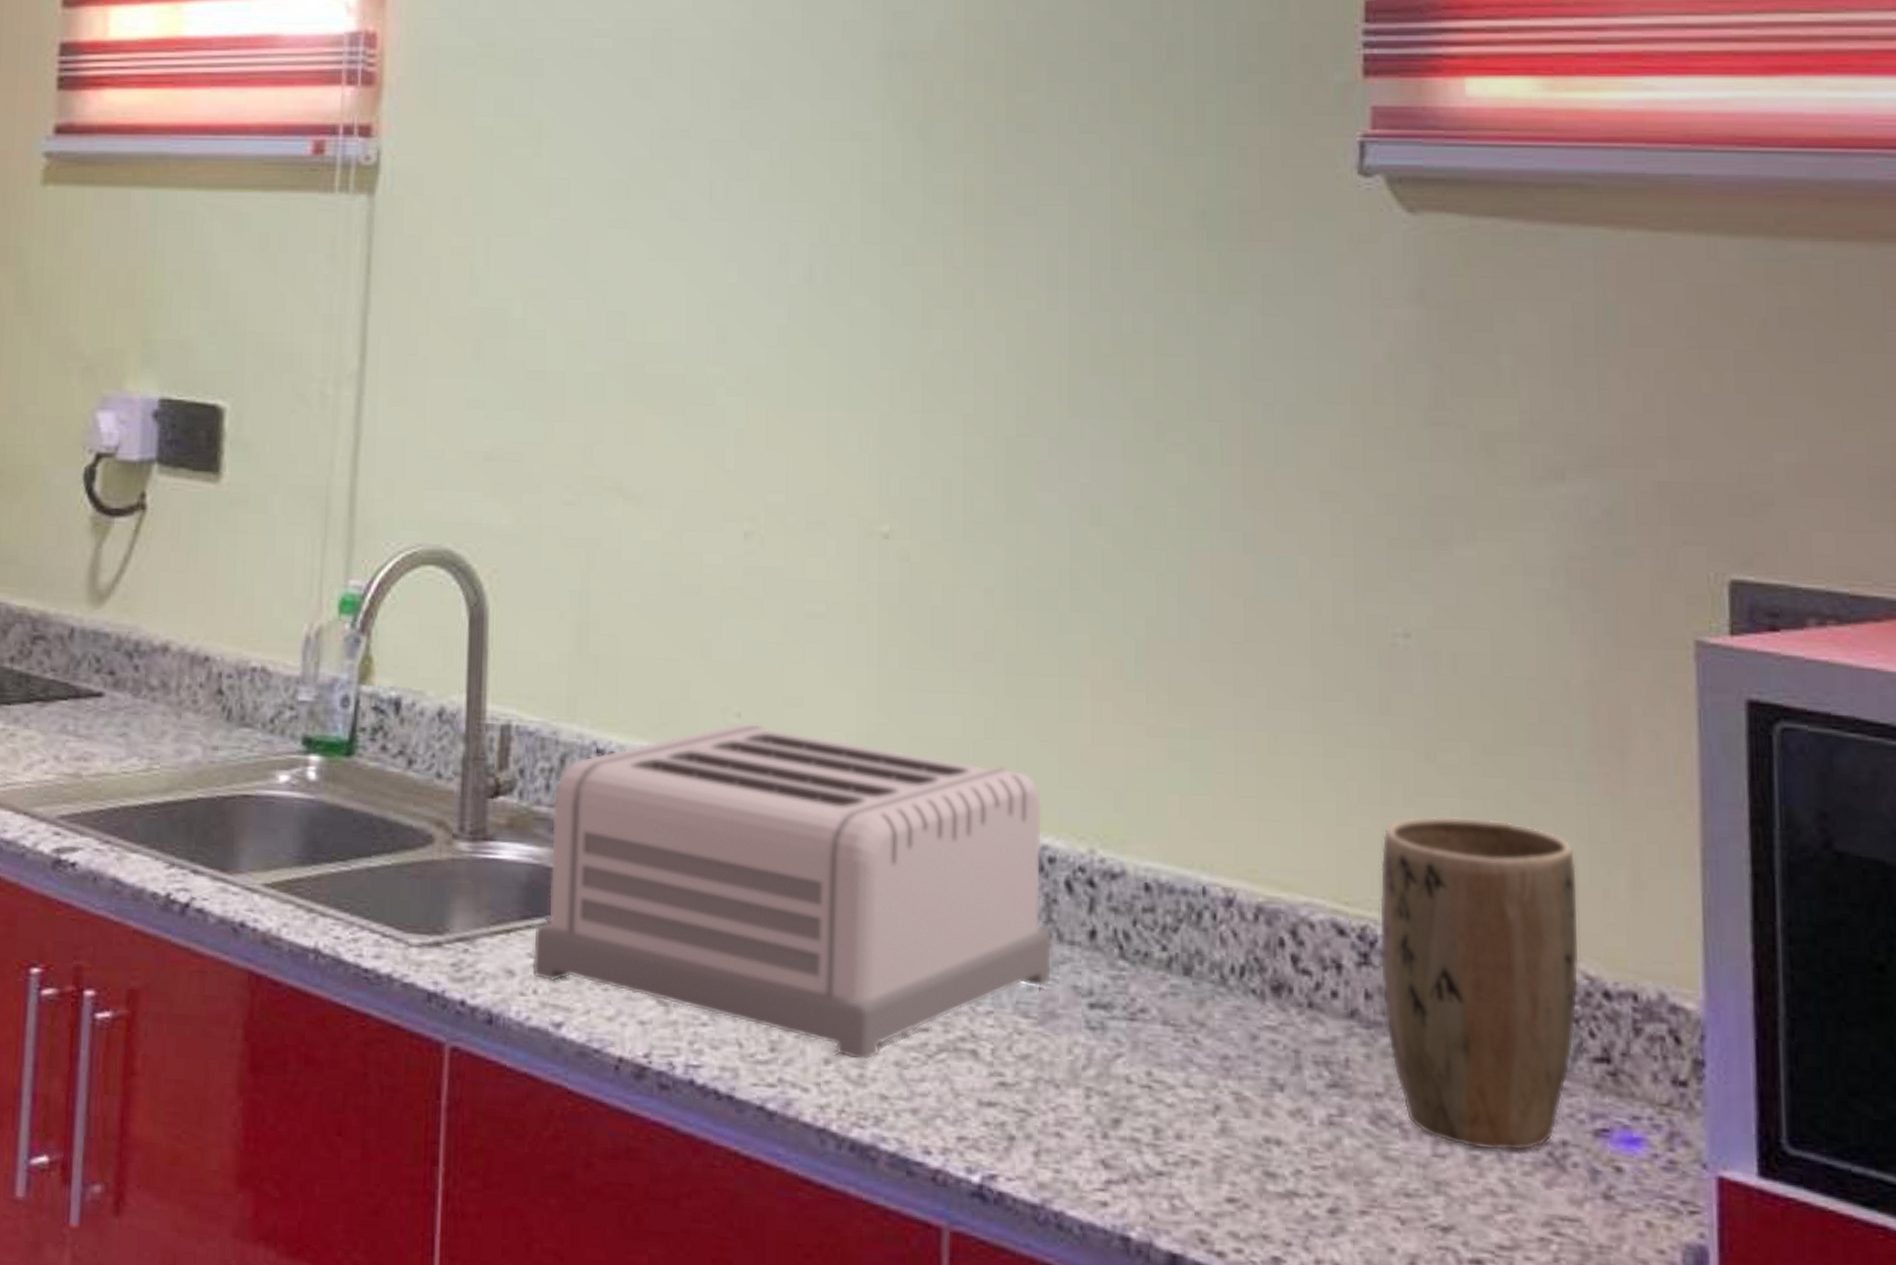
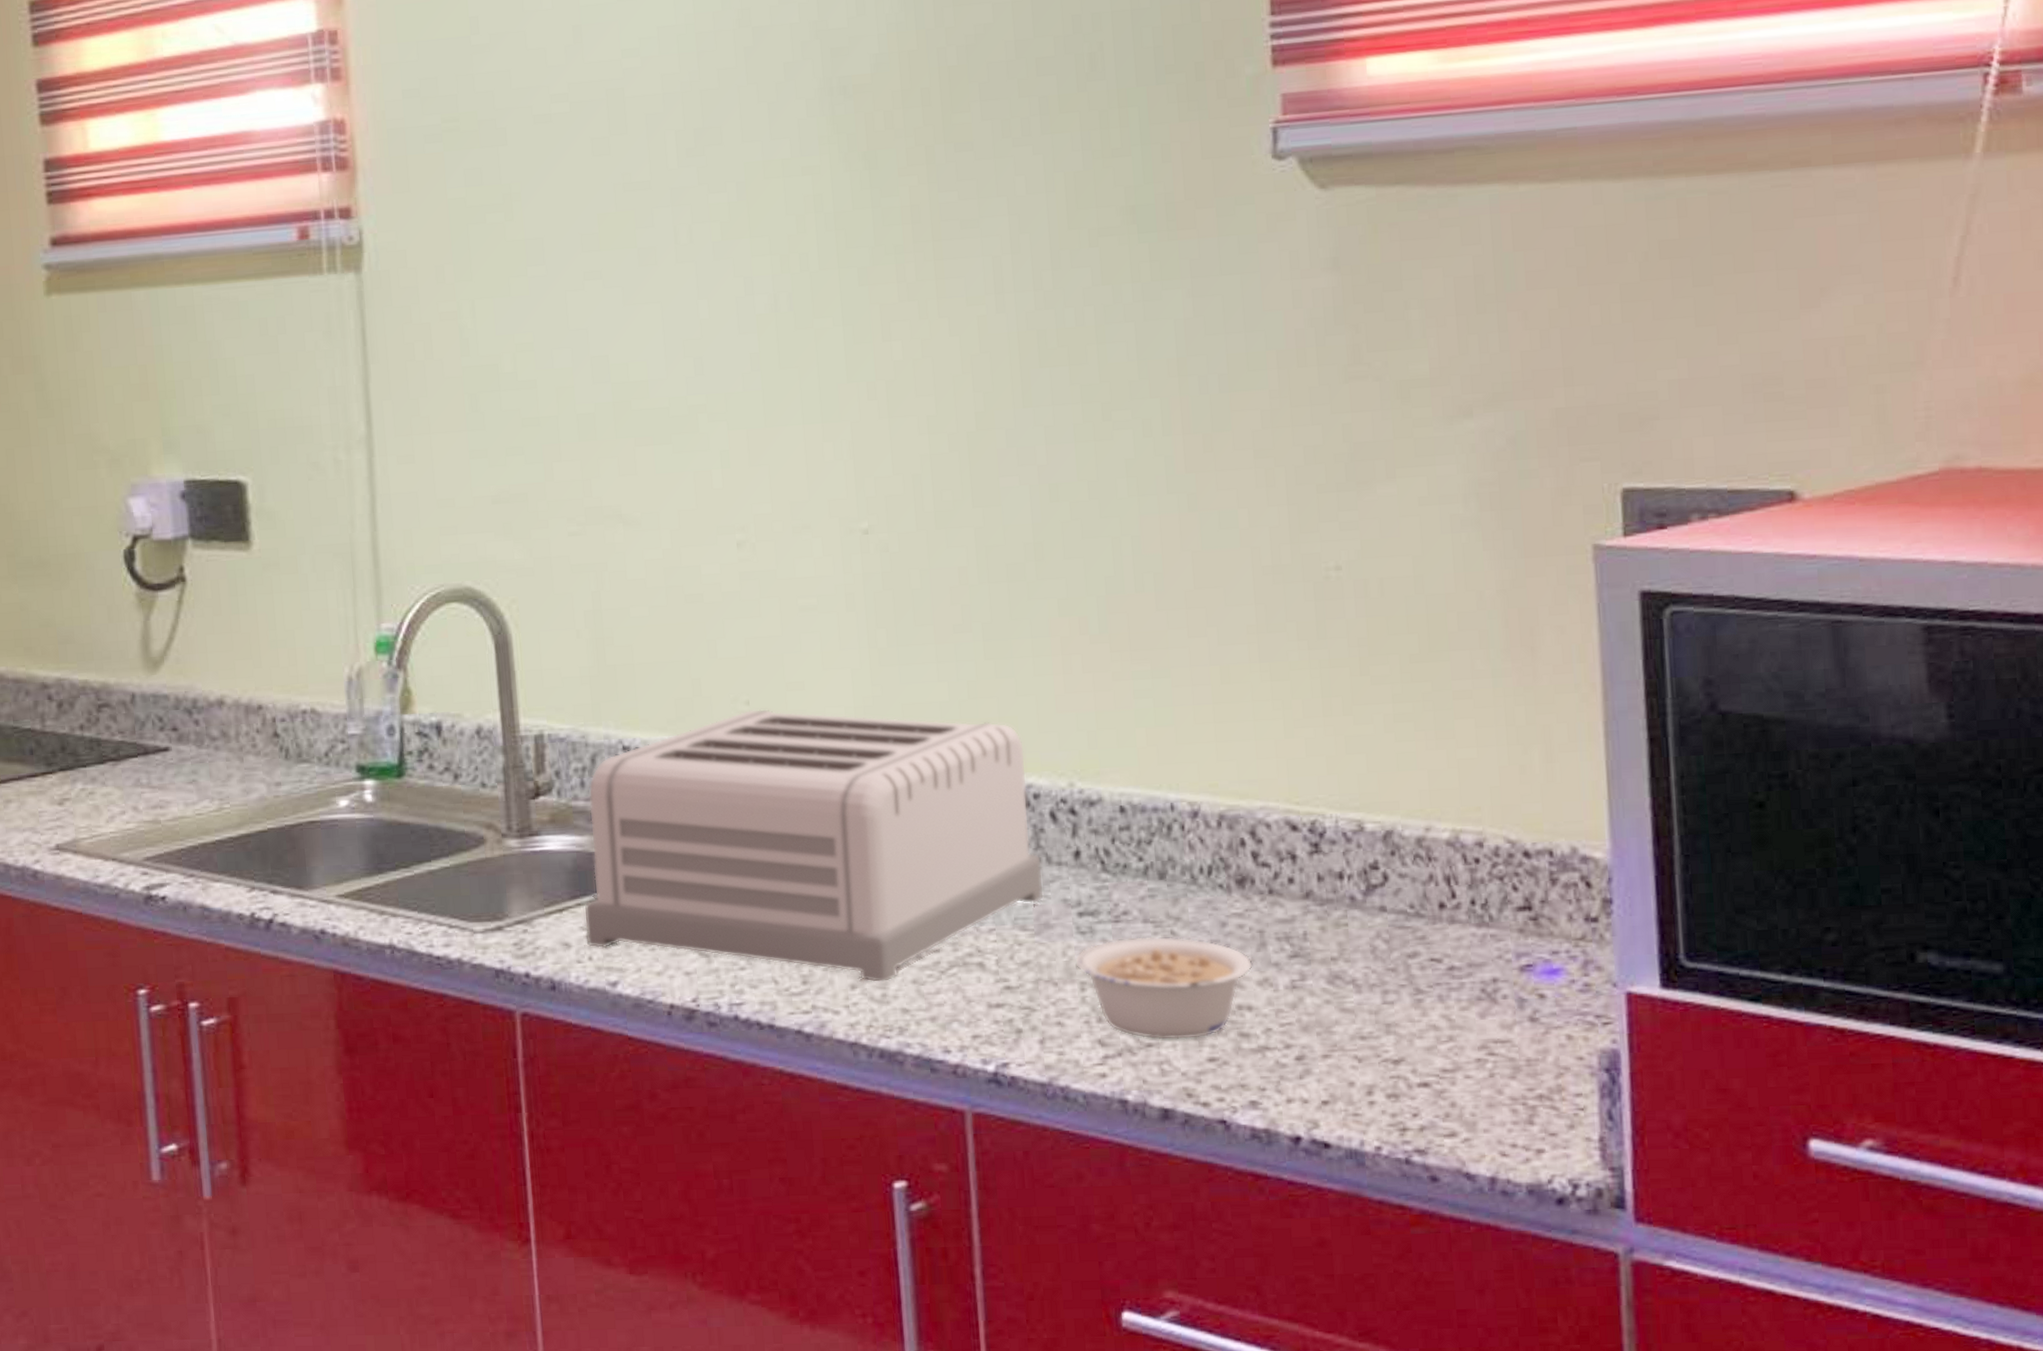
legume: none [1080,1040,1285,1173] -> present [1074,936,1253,1041]
plant pot: present [1379,815,1580,1152] -> none [1325,717,1502,994]

